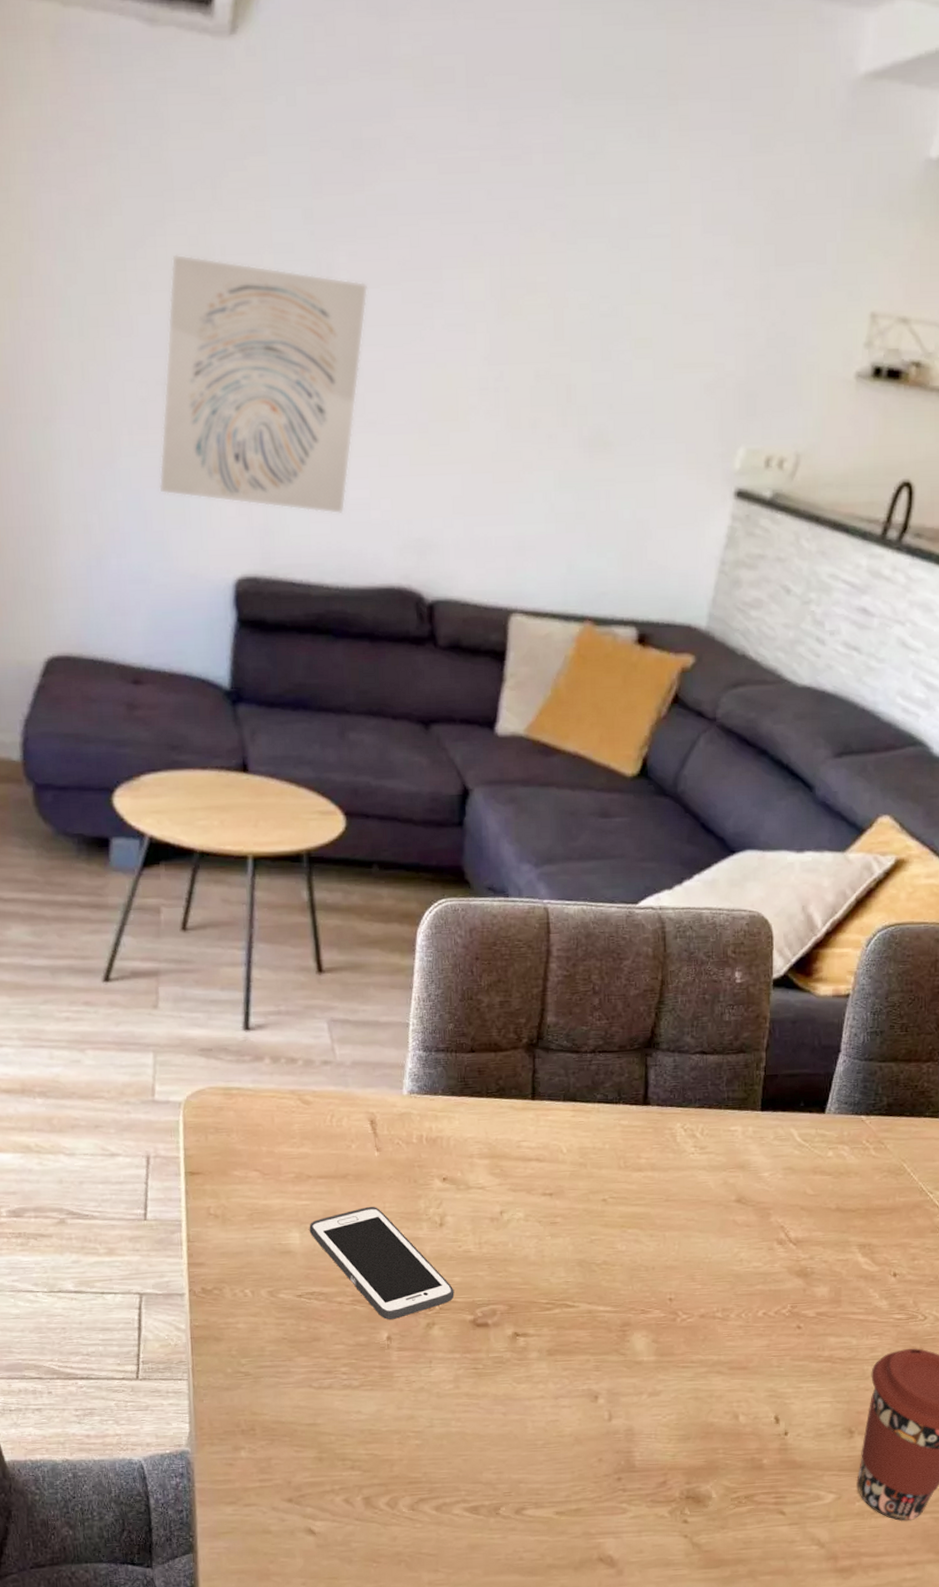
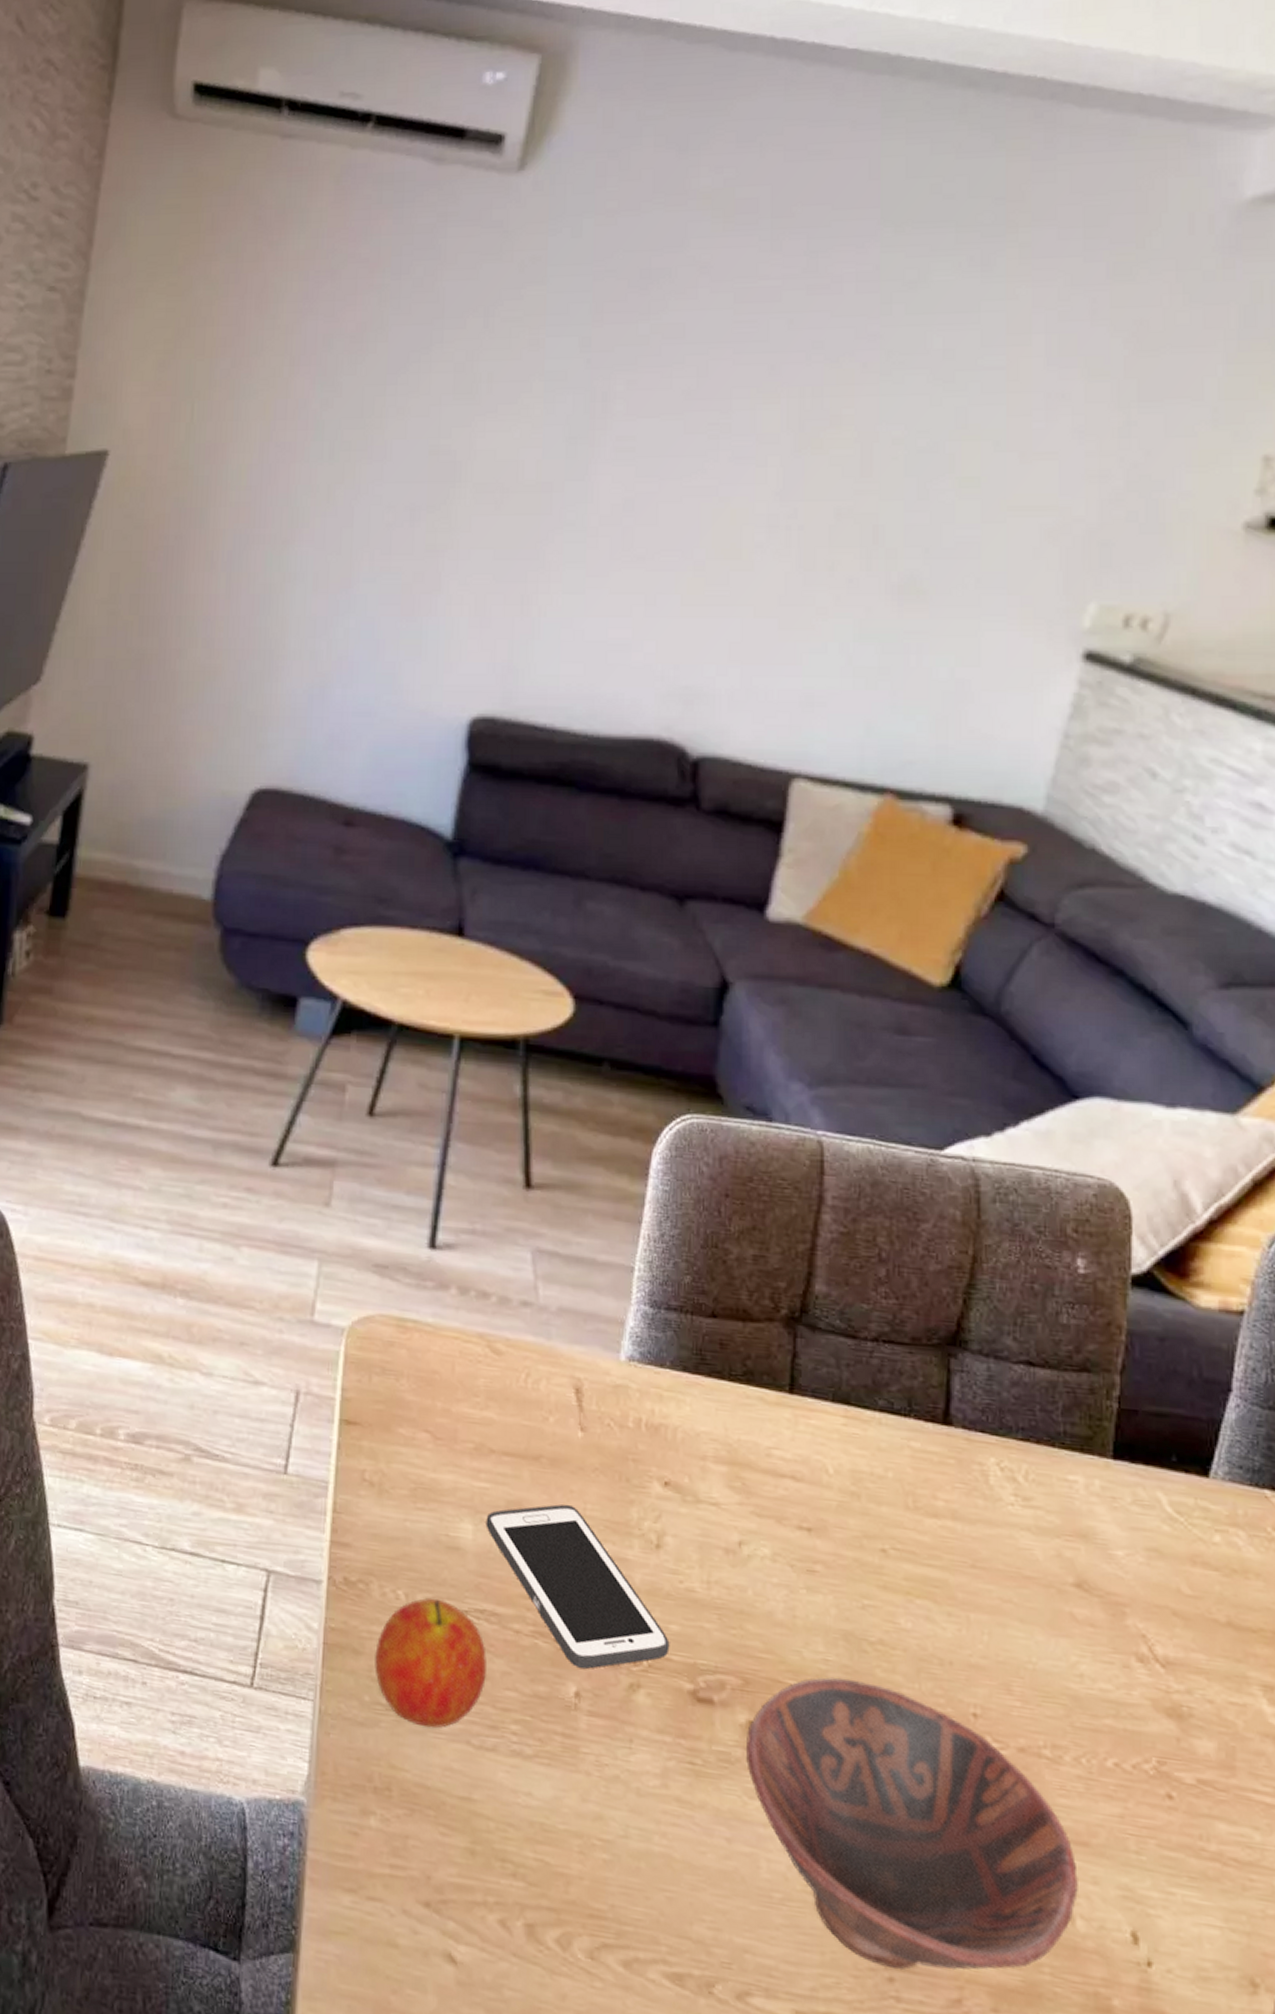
wall art: present [159,254,369,515] -> none [396,380,647,655]
fruit: none [232,1290,319,1382] -> present [375,1598,486,1729]
bowl: none [513,1291,740,1472] -> present [746,1677,1078,1971]

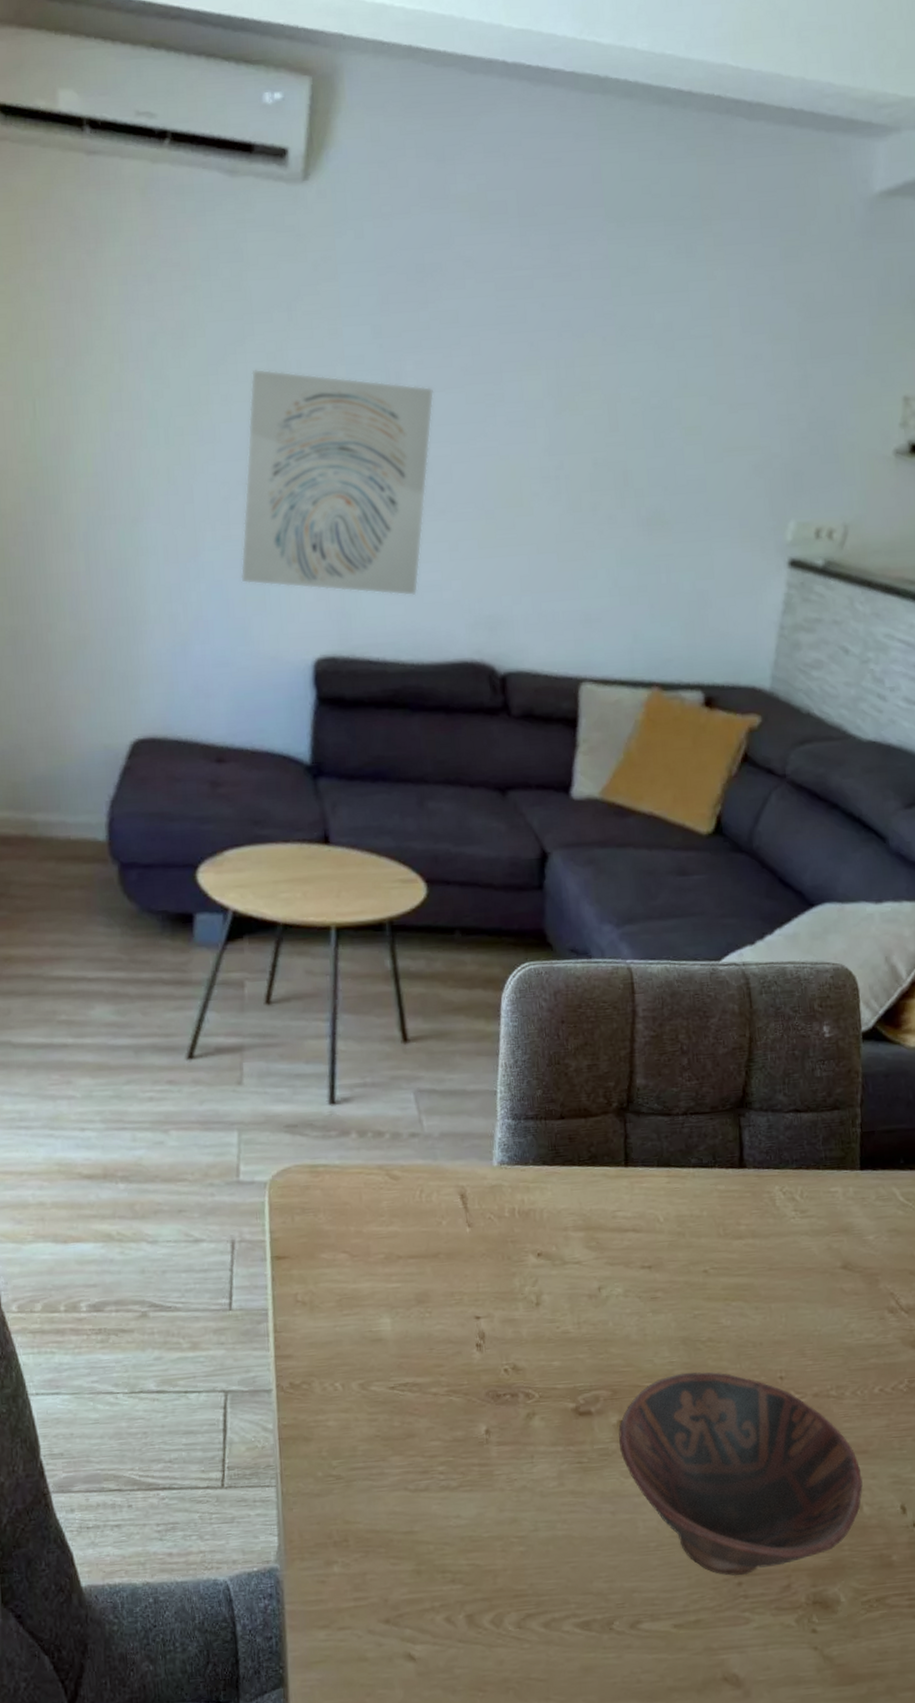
fruit: present [375,1598,486,1729] -> none [322,1382,414,1485]
wall art: none [396,380,647,655] -> present [240,369,435,596]
cell phone: present [485,1504,670,1669] -> none [400,1286,555,1412]

